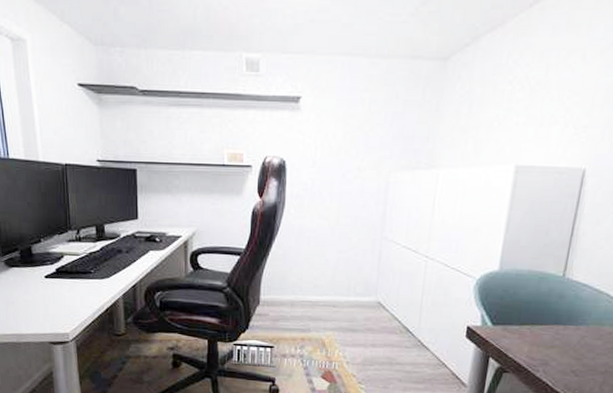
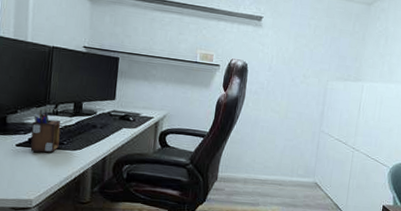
desk organizer: none [56,236,87,283] -> present [30,109,61,153]

